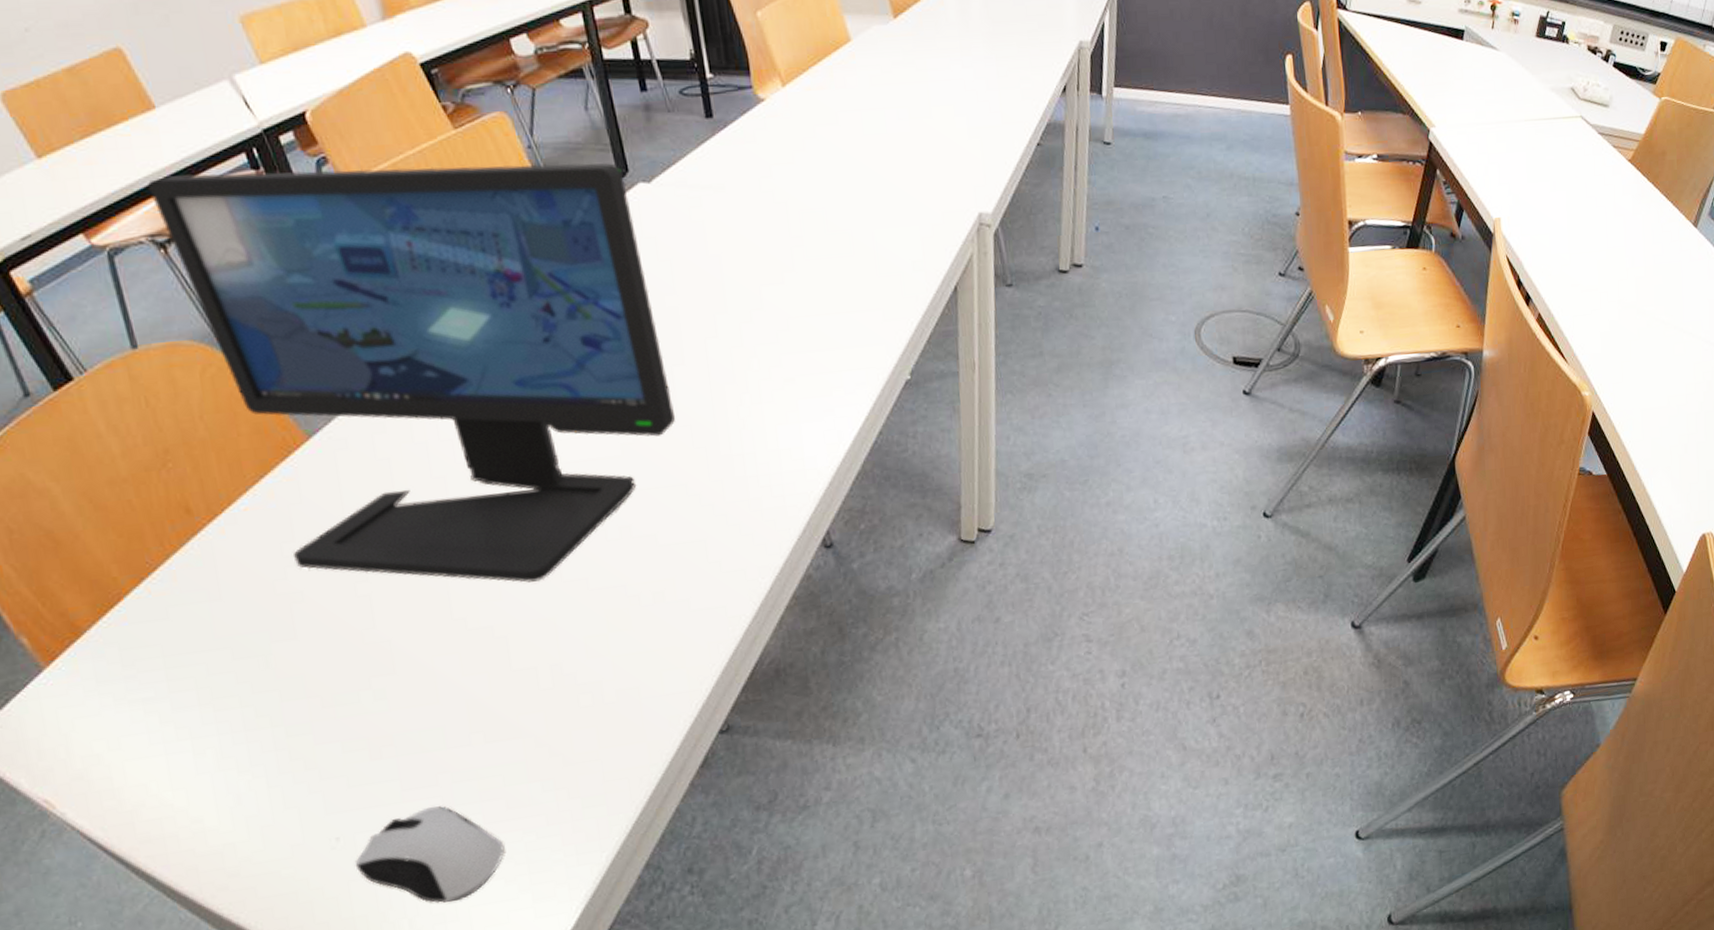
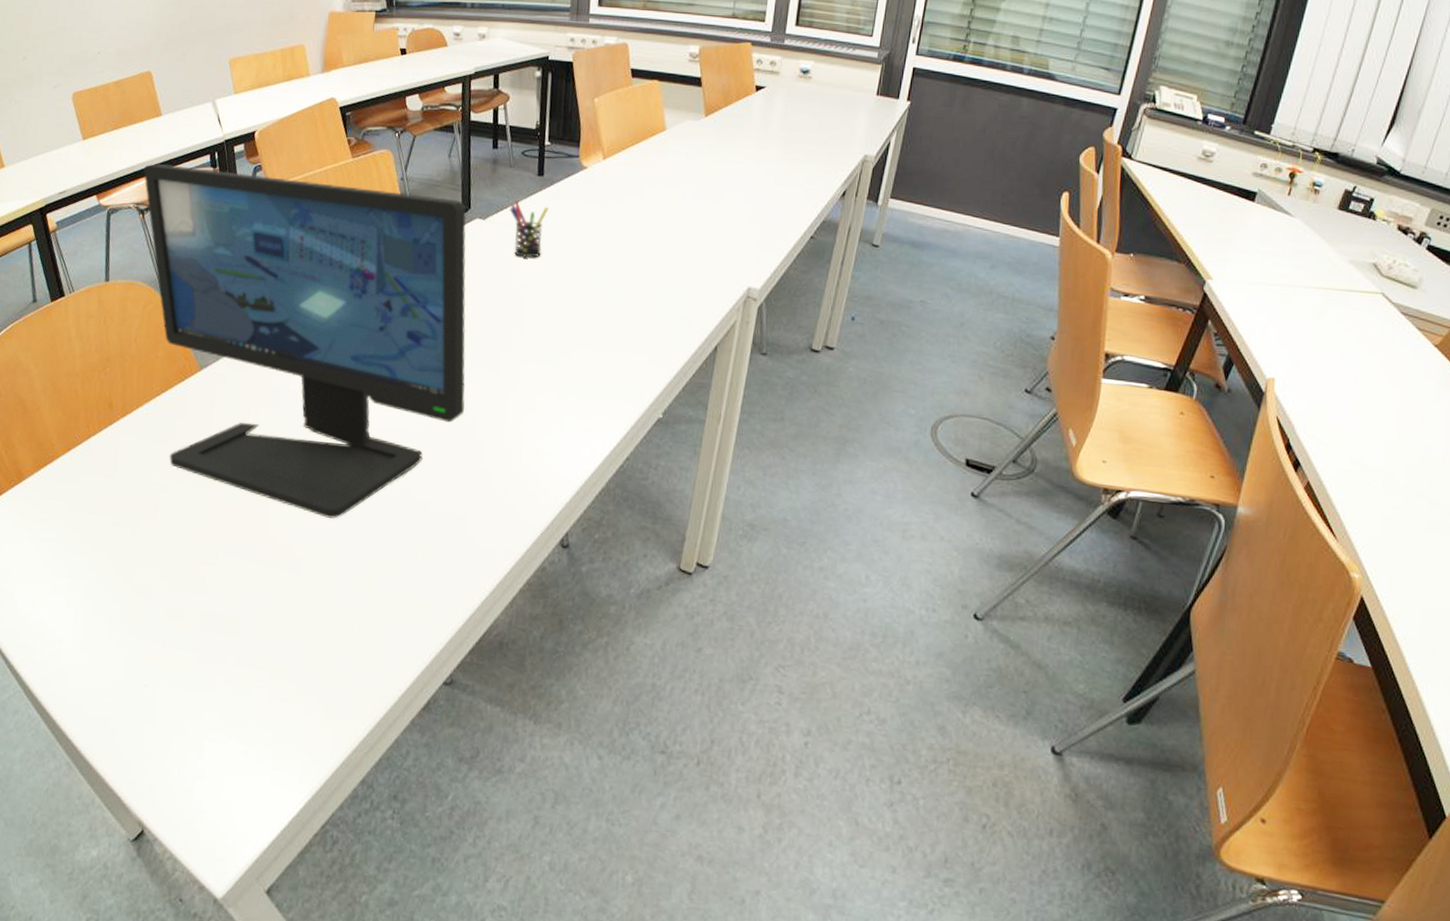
computer mouse: present [355,806,505,904] -> none [152,680,260,765]
pen holder: none [679,152,730,221] -> present [510,200,549,258]

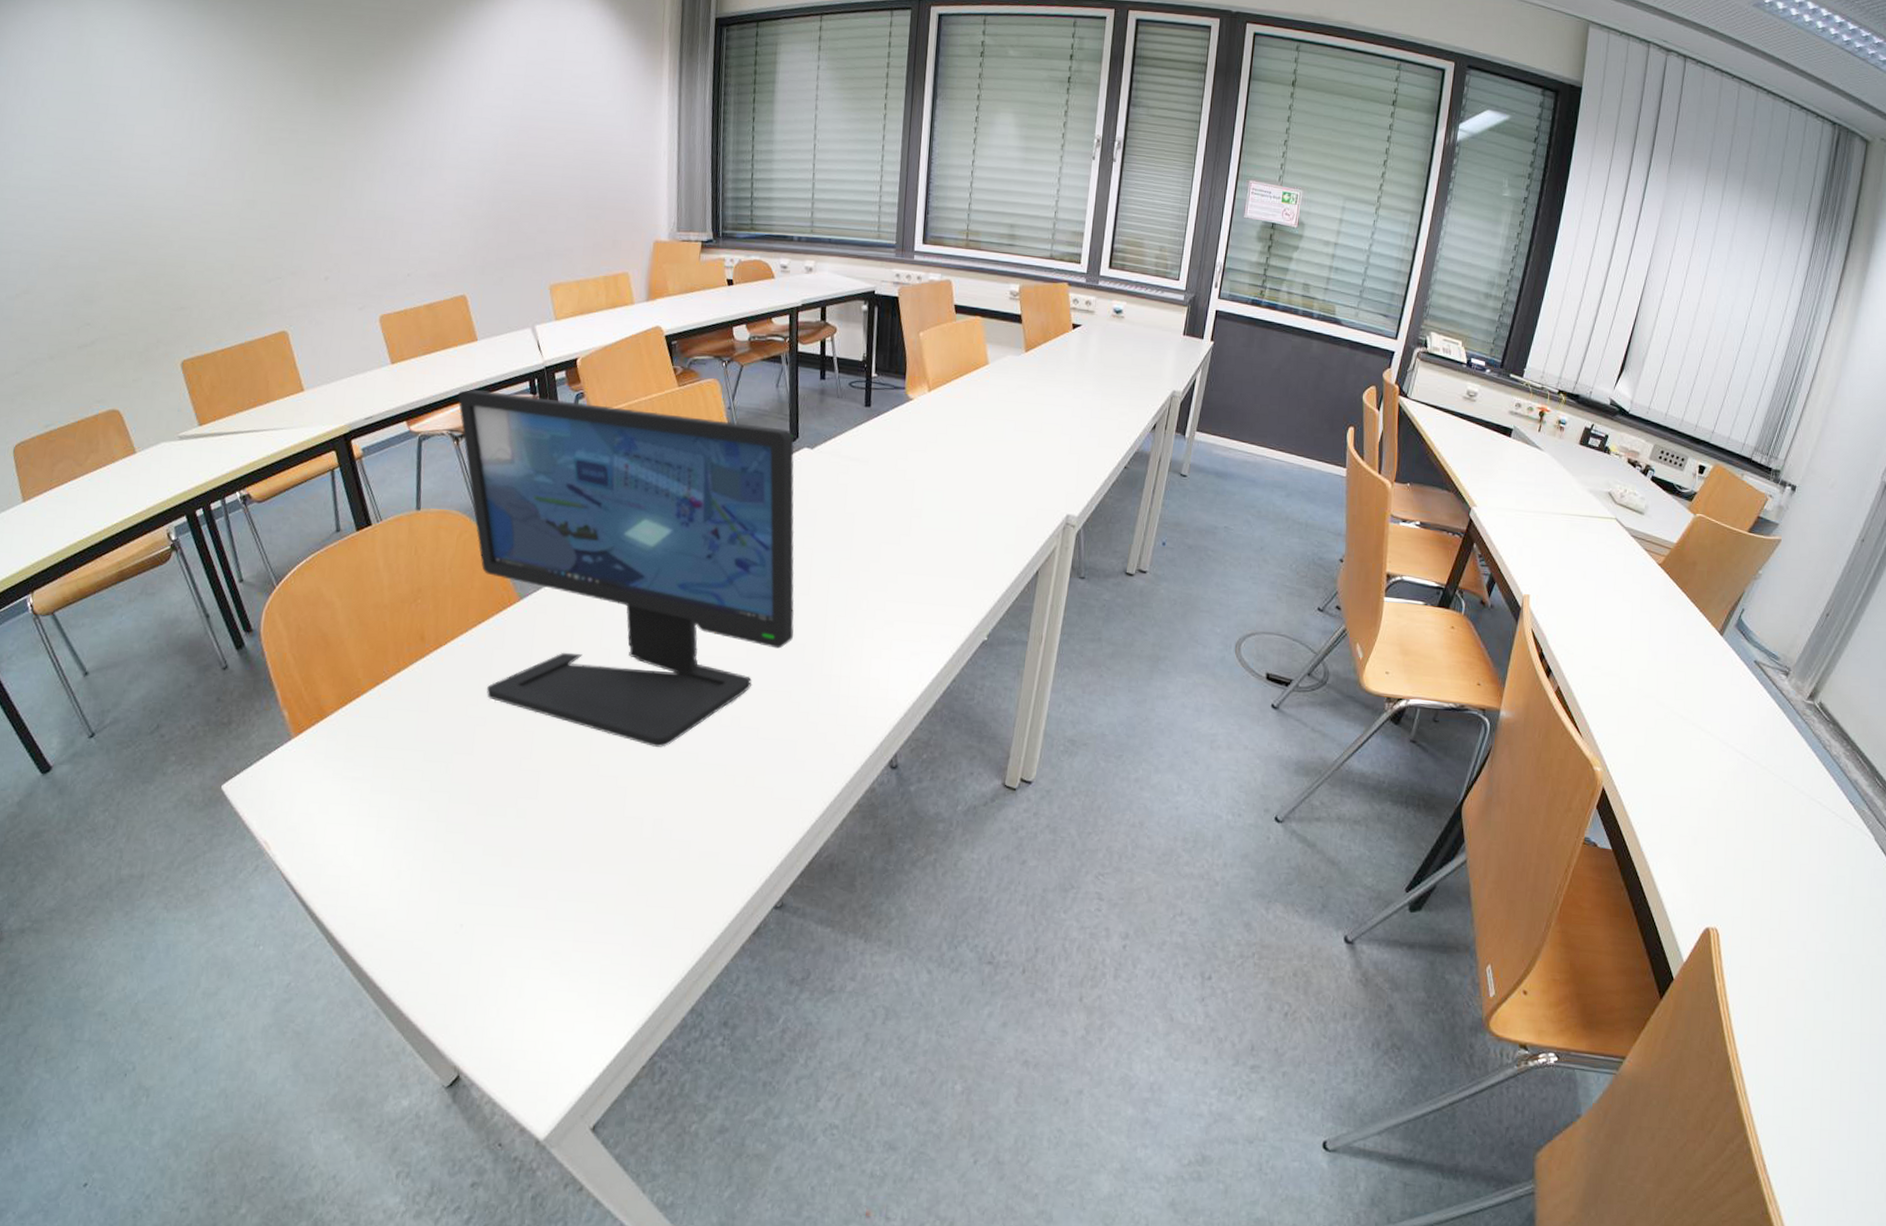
pen holder: present [510,200,549,258] -> none [837,430,876,486]

